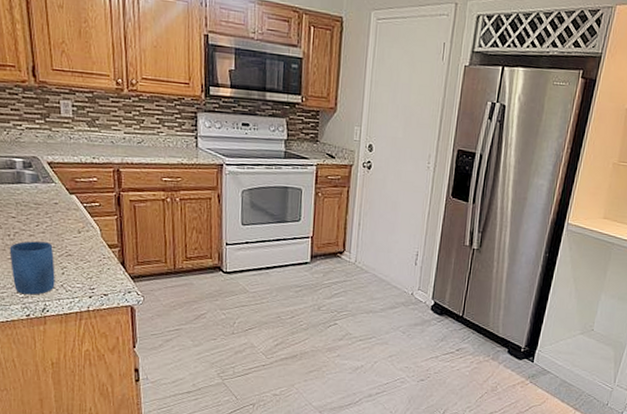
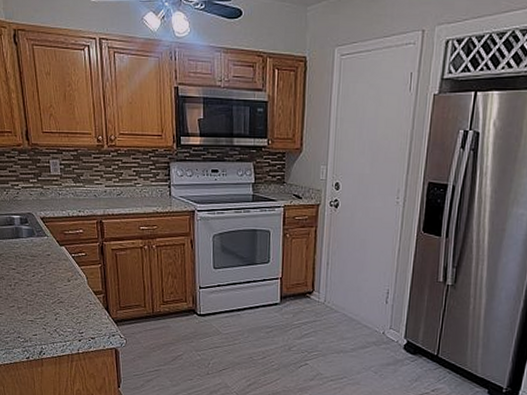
mug: present [9,241,55,295] -> none [11,290,49,339]

